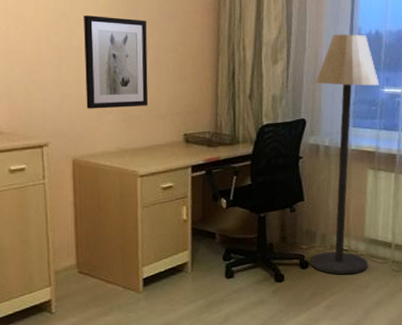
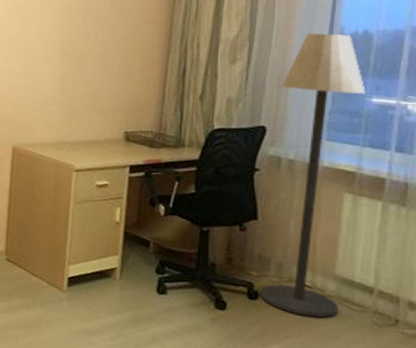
wall art: present [84,15,149,109] -> none [31,10,97,101]

